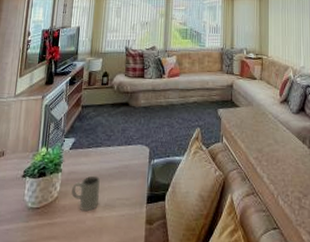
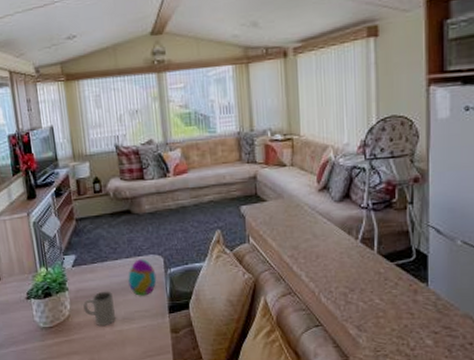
decorative egg: none [116,148,141,184] -> present [128,259,157,296]

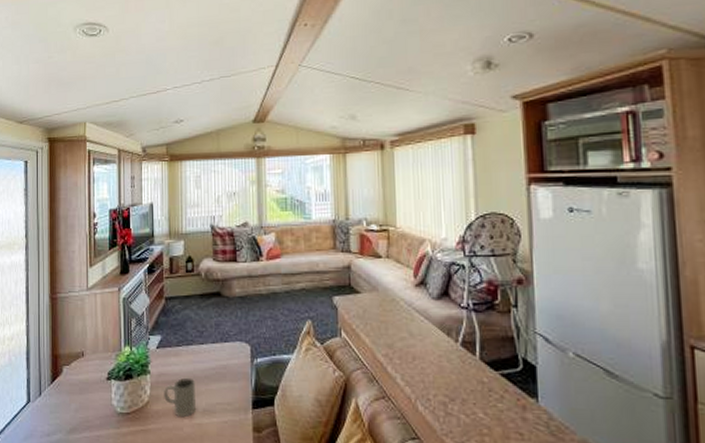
decorative egg: present [128,259,157,296] -> none [212,345,242,387]

